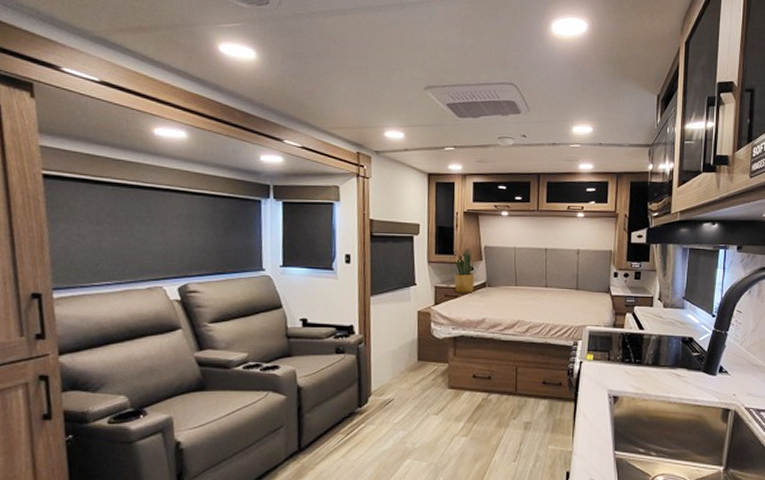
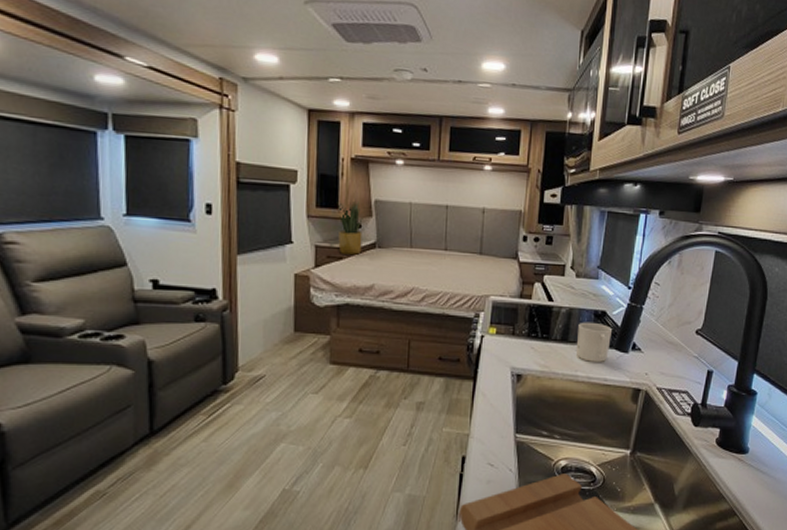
mug: none [666,347,700,384] -> present [576,322,613,362]

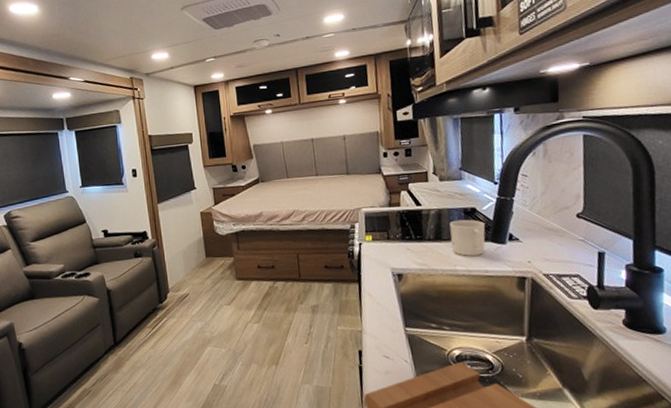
planter: present [337,200,365,255] -> none [224,148,249,192]

